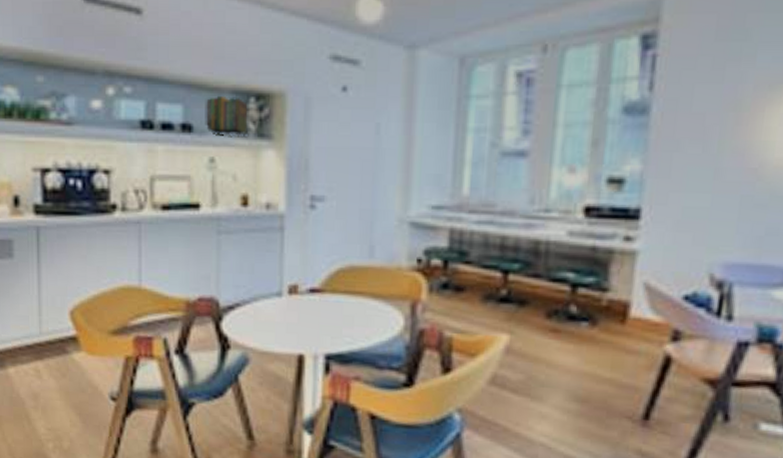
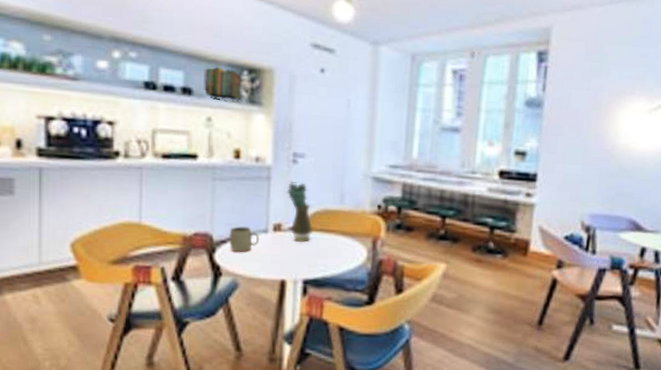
mug: none [237,289,273,320] -> present [229,226,260,252]
vase: none [303,231,336,309] -> present [286,181,313,243]

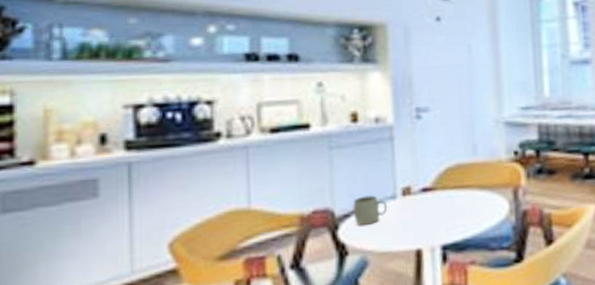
books: present [205,66,242,100] -> none [313,28,353,62]
vase: present [286,181,313,243] -> none [412,137,446,205]

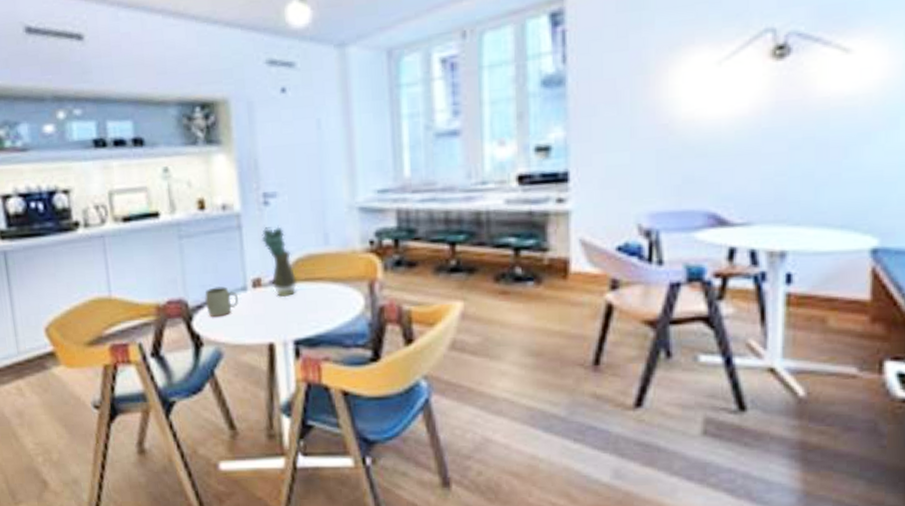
vase: none [412,137,446,205] -> present [261,225,297,298]

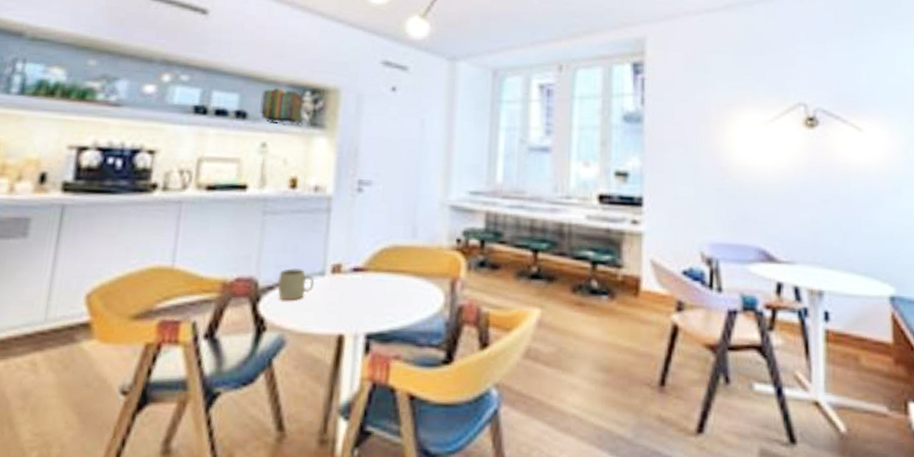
books: none [155,108,197,145] -> present [261,88,303,123]
vase: present [261,225,297,298] -> none [348,213,379,287]

